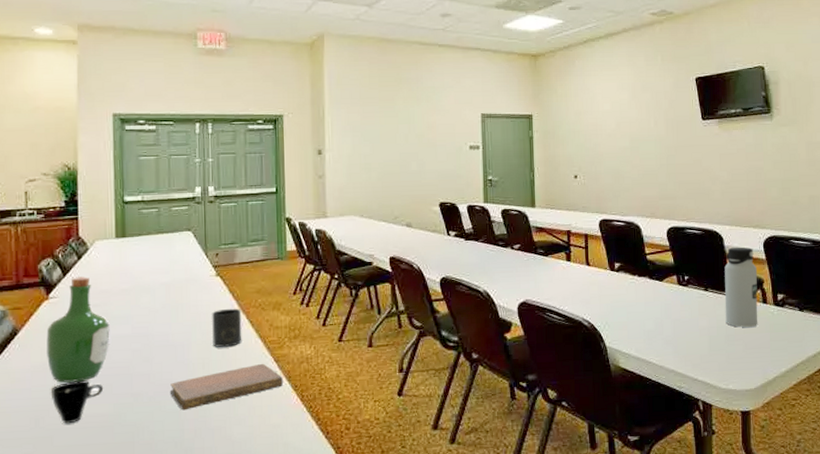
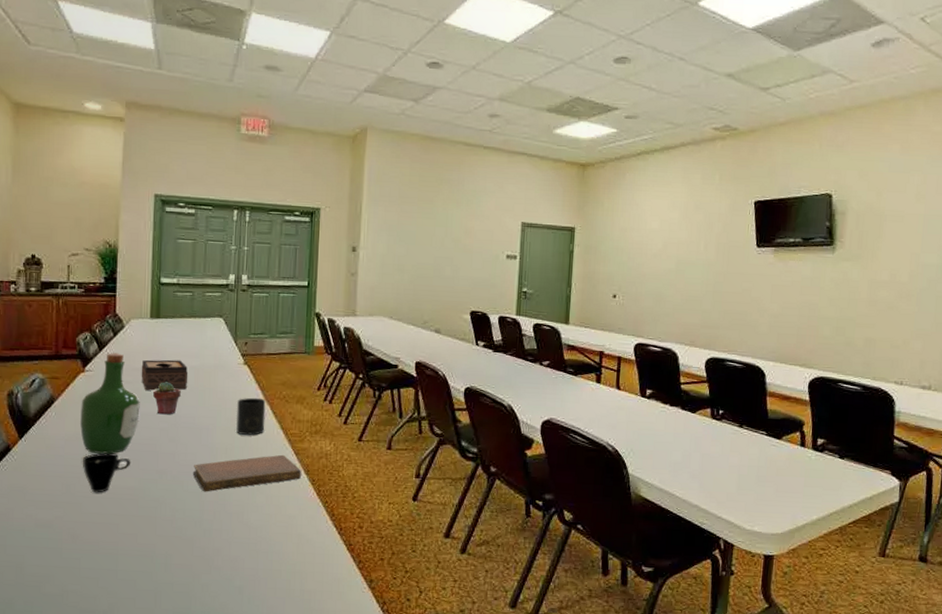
tissue box: none [109,278,159,312] -> present [141,359,188,391]
potted succulent: none [123,301,152,335] -> present [153,382,181,415]
water bottle: present [724,247,758,327] -> none [758,384,798,470]

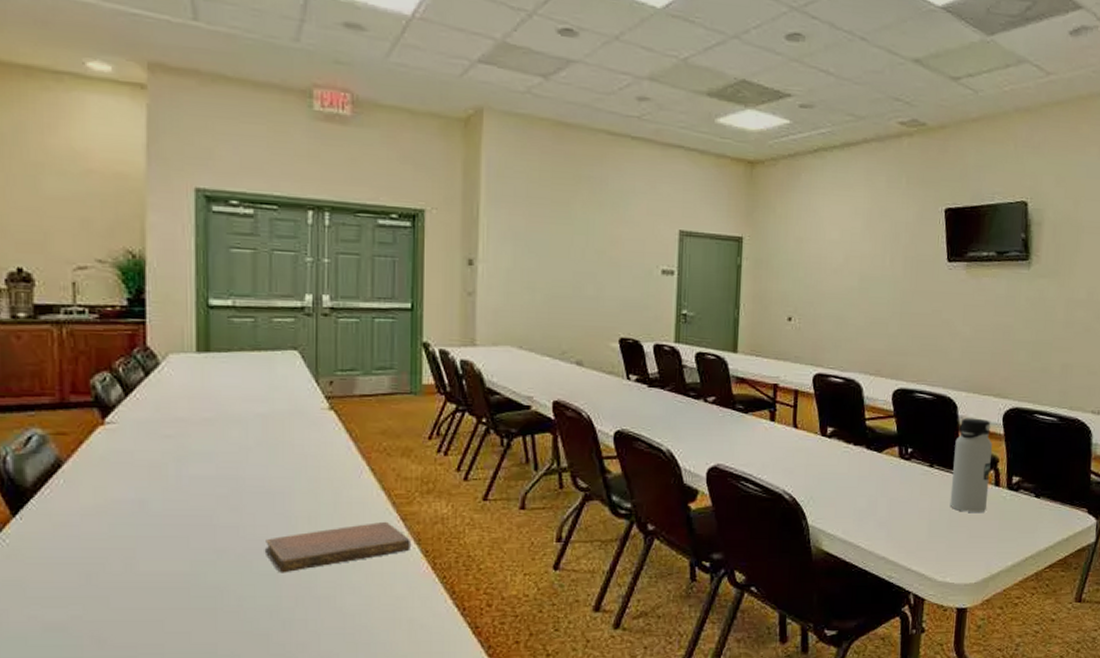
wine bottle: present [80,353,140,454] -> none [101,398,187,531]
cup: present [83,452,131,493] -> none [108,529,178,582]
tissue box: present [141,359,188,391] -> none [186,405,253,446]
potted succulent: present [153,382,181,415] -> none [205,434,244,477]
mug: present [236,397,266,435] -> none [322,451,361,499]
water bottle: none [758,384,798,470] -> present [950,417,992,512]

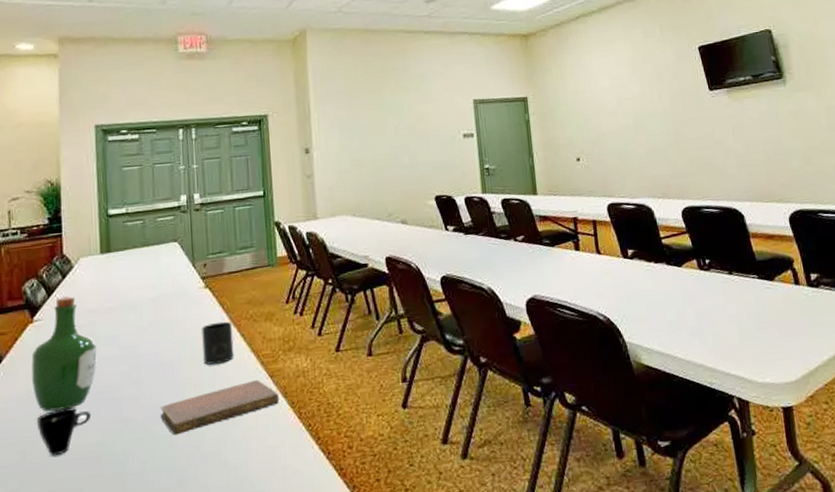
wine bottle: none [101,398,187,531] -> present [31,296,97,411]
cup: none [108,529,178,582] -> present [38,407,92,456]
mug: none [322,451,361,499] -> present [202,321,234,365]
water bottle: present [950,417,992,512] -> none [748,224,791,313]

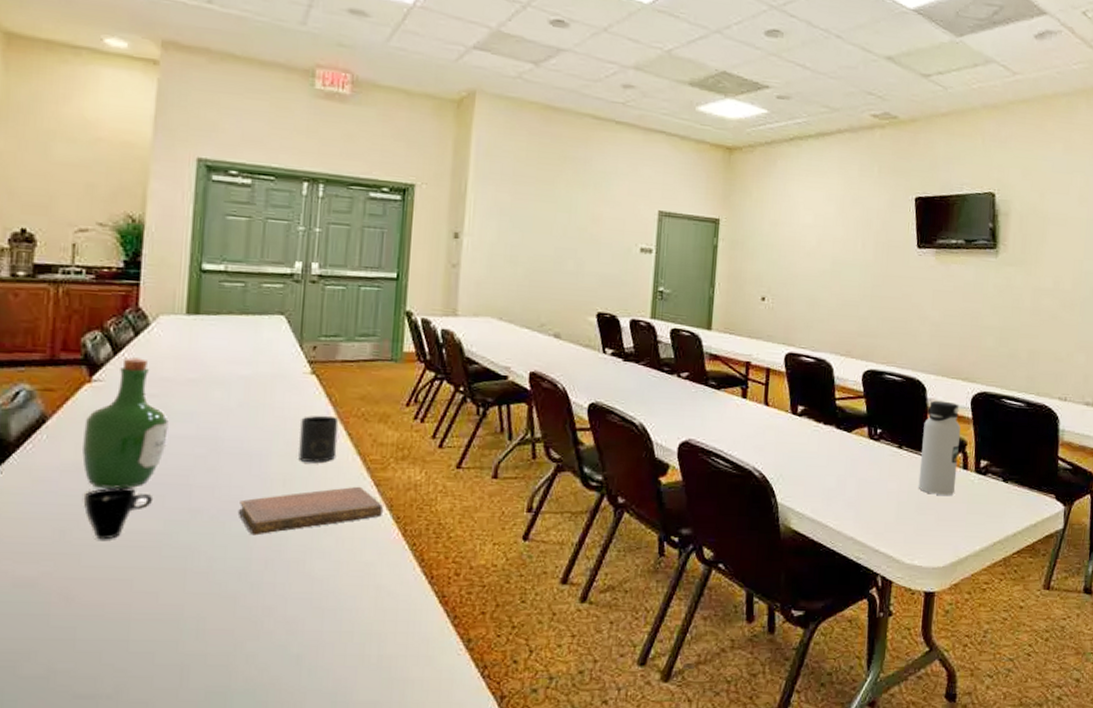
water bottle: none [748,224,791,313] -> present [918,400,960,495]

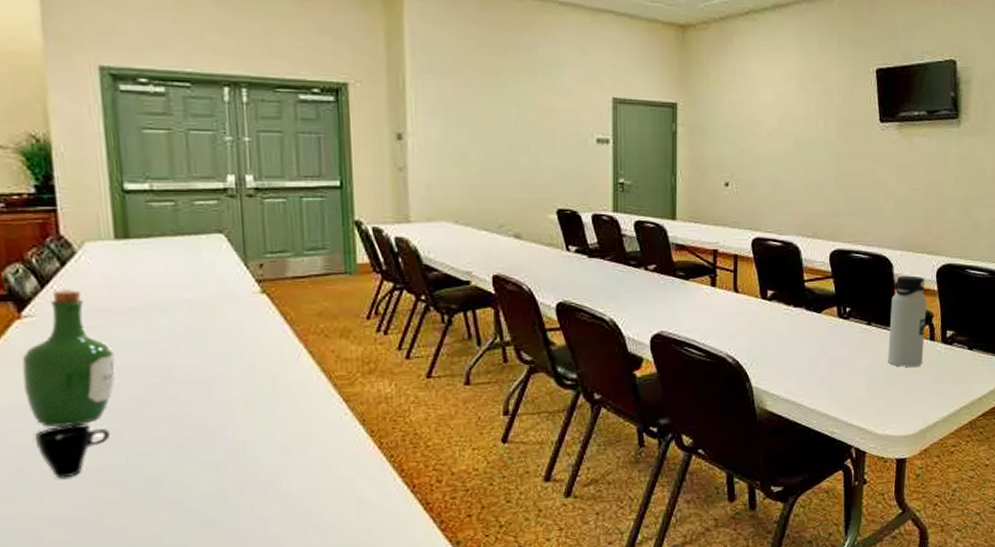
notebook: present [237,486,383,536] -> none [203,403,355,461]
mug: present [298,415,339,462] -> none [257,334,300,383]

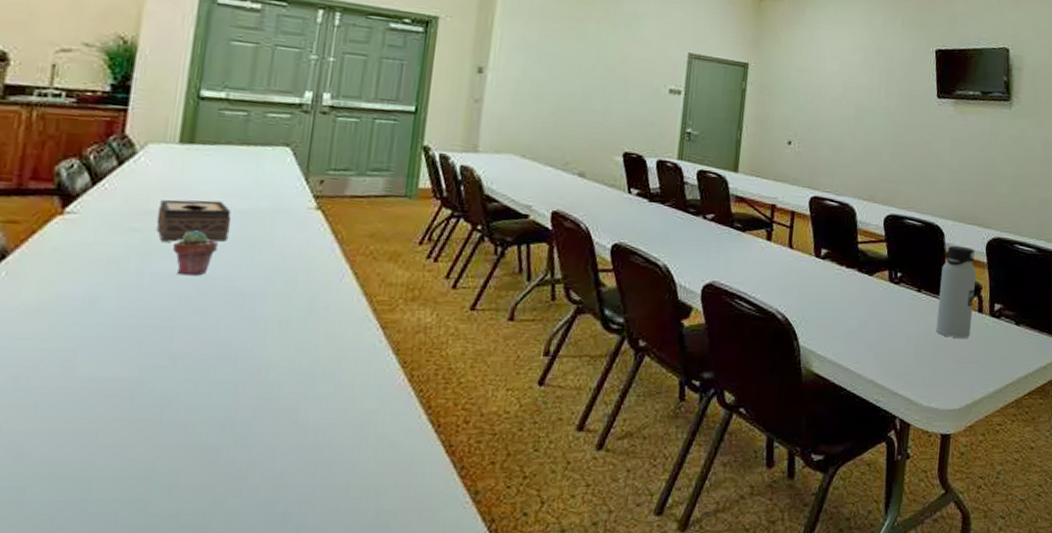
wine bottle: present [21,289,115,427] -> none [47,188,151,331]
cup: present [36,424,111,479] -> none [45,329,128,388]
tissue box: none [109,293,183,337] -> present [156,199,232,242]
potted succulent: none [132,323,174,367] -> present [173,230,218,276]

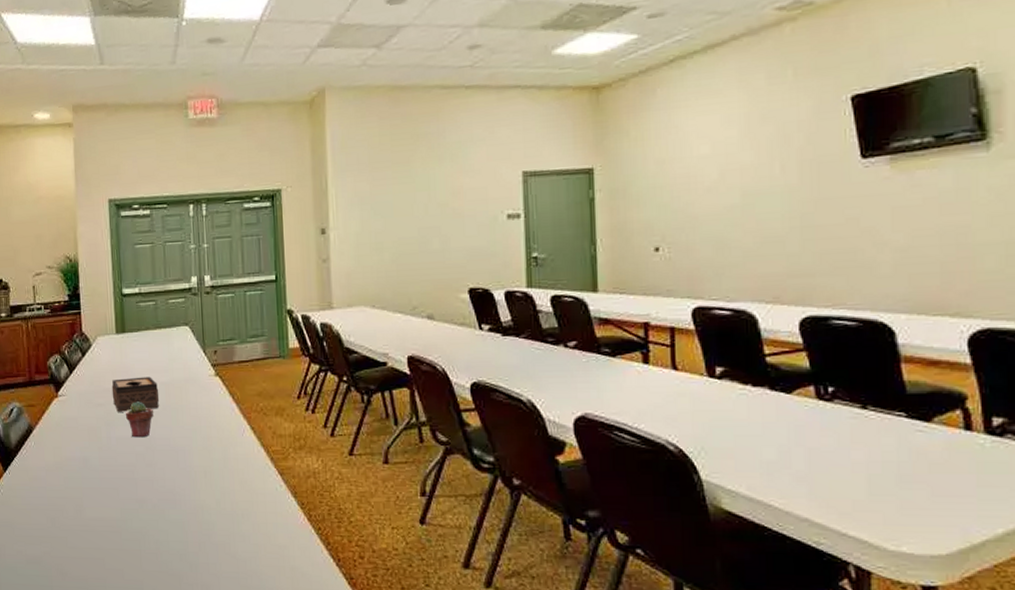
water bottle: present [936,245,976,338] -> none [896,345,956,464]

